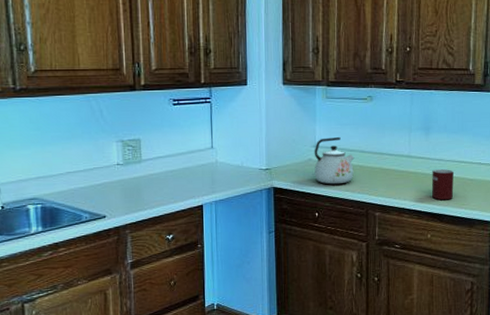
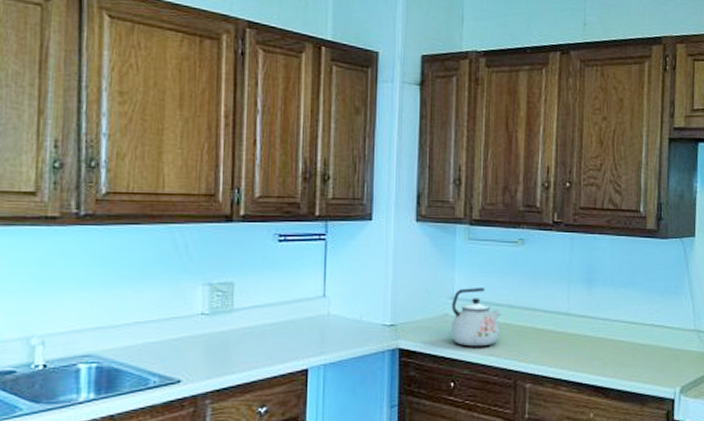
mug: present [431,169,454,200] -> none [594,331,622,370]

